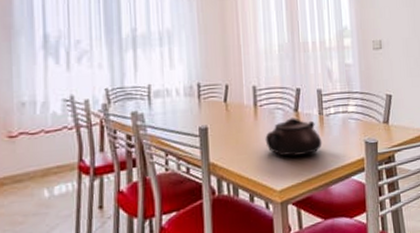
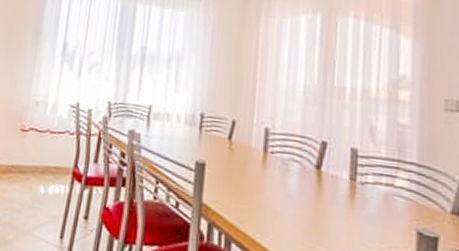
teapot: present [265,118,322,157] -> none [272,175,351,227]

